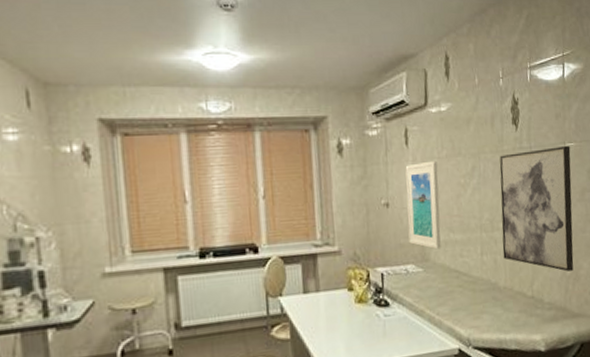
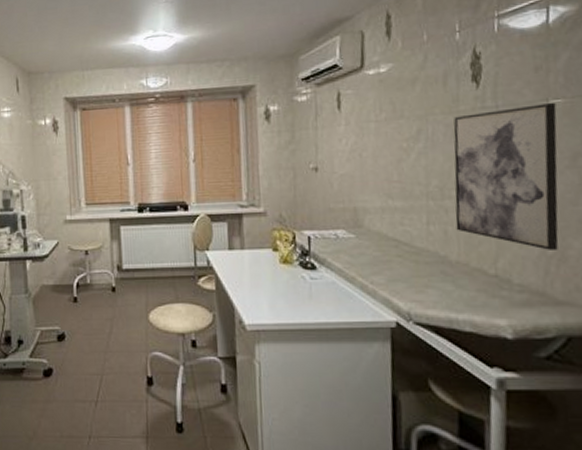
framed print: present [405,160,441,250] -> none [337,124,377,216]

